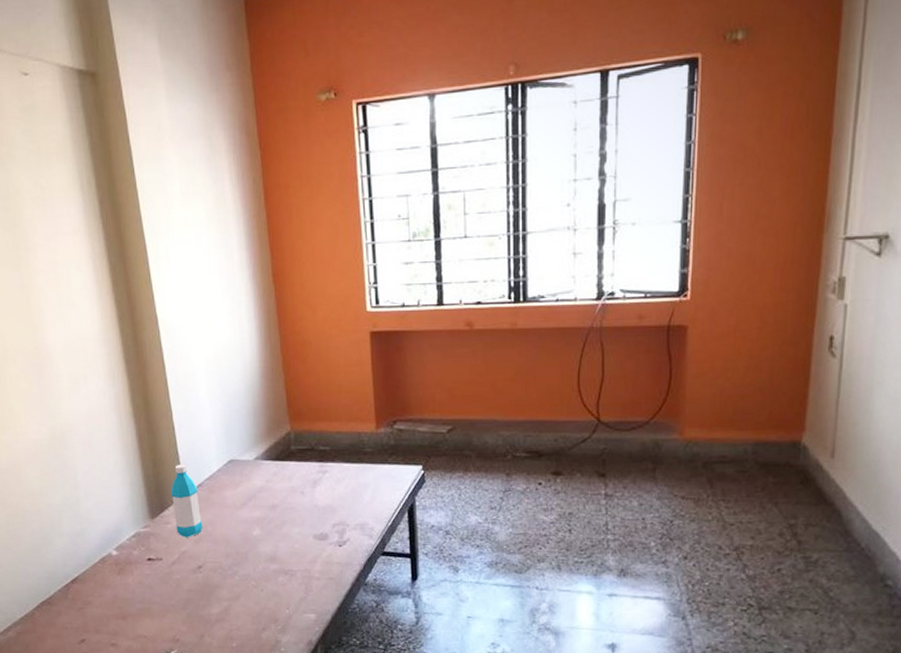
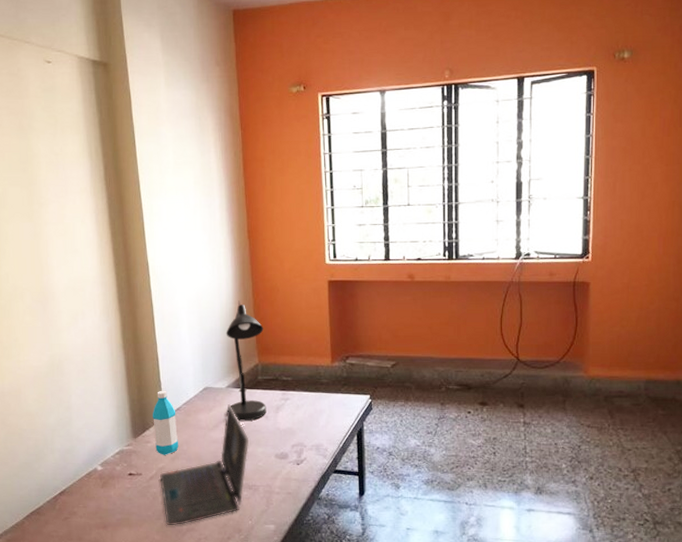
laptop computer: none [182,479,283,616] -> present [159,404,249,526]
desk lamp: none [251,358,302,498] -> present [226,300,266,422]

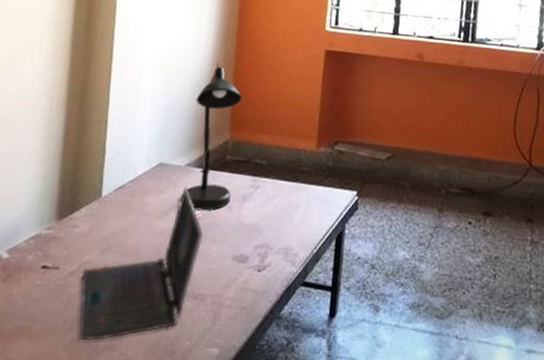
water bottle: present [152,390,179,455] -> none [83,161,118,246]

